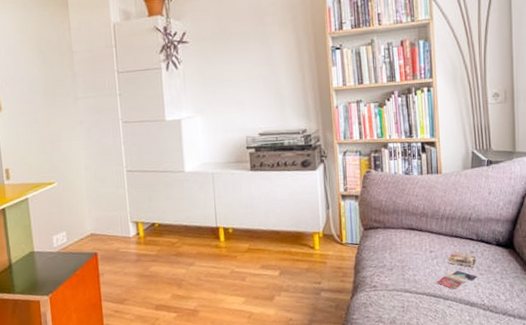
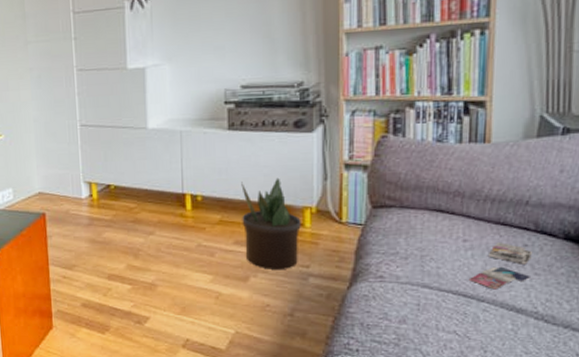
planter: none [263,209,312,288] -> present [241,177,301,269]

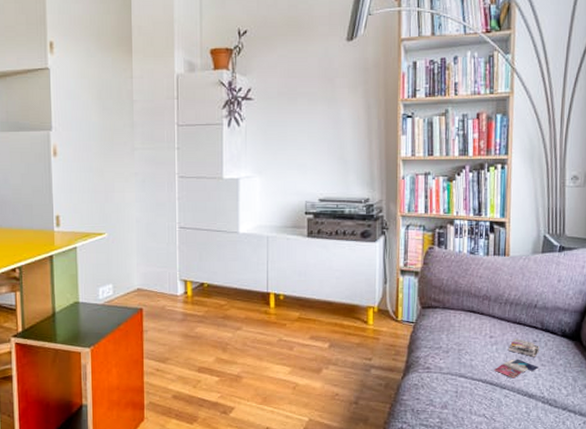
planter: present [241,177,301,269] -> none [317,280,365,362]

